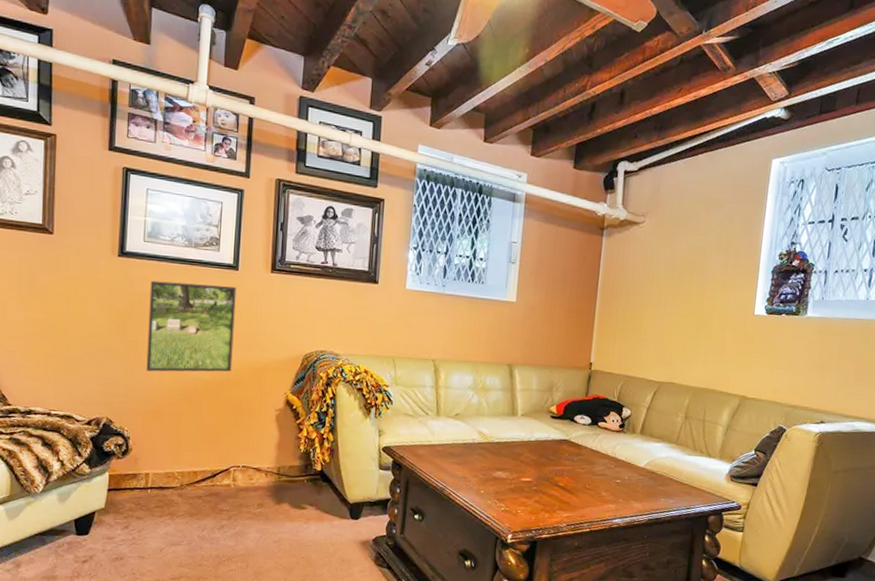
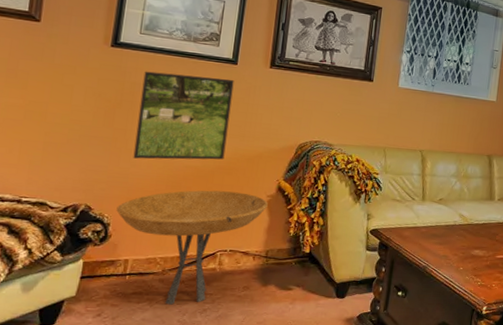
side table: none [135,403,277,520] -> present [116,190,268,305]

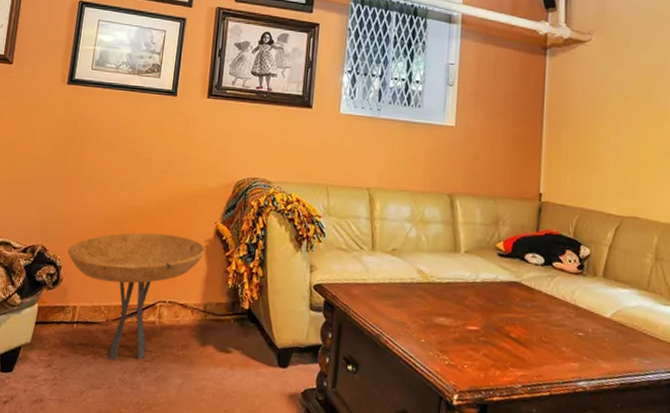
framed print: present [133,71,234,160] -> none [83,107,174,199]

